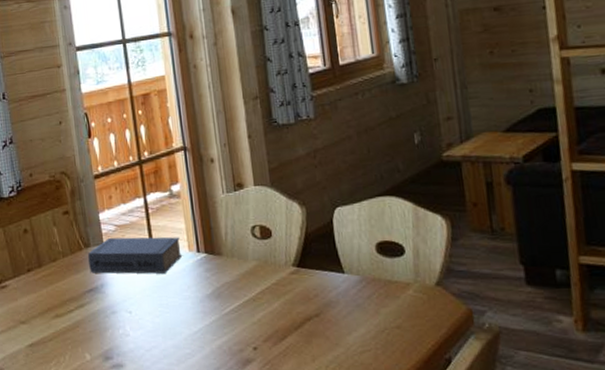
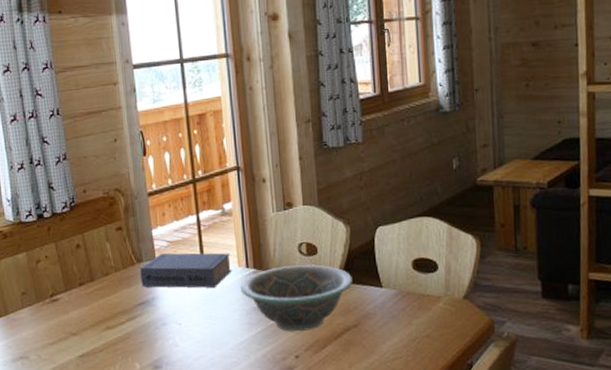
decorative bowl: none [191,248,312,322] -> present [240,264,353,332]

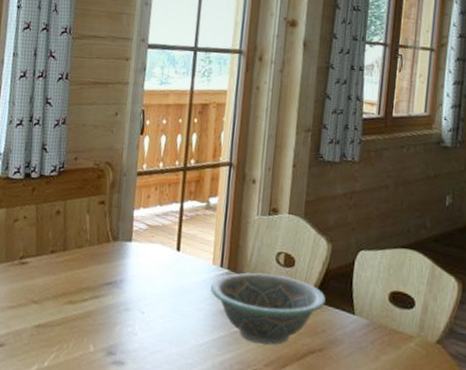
book: present [140,253,232,288] -> none [112,235,207,281]

